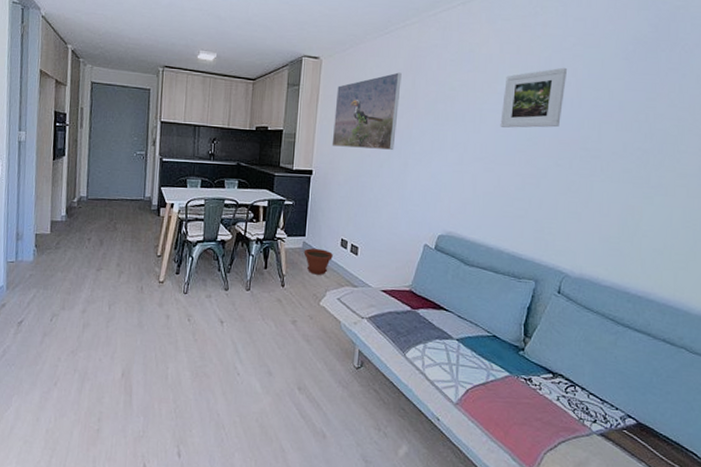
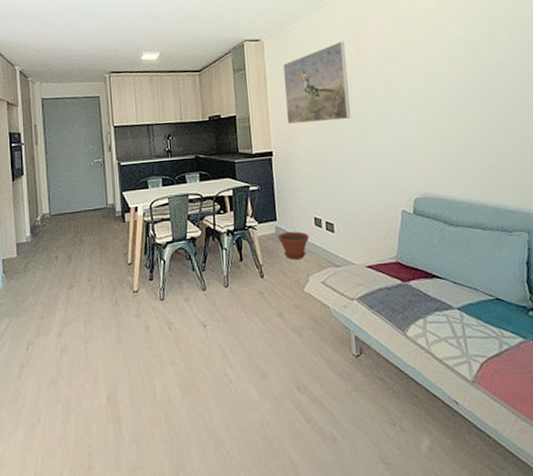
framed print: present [500,67,567,128] -> none [449,10,515,79]

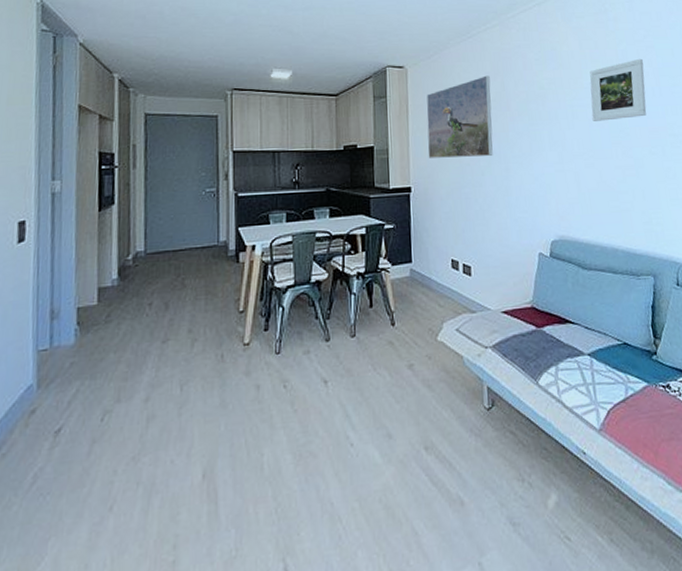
plant pot: present [277,231,309,260] -> none [412,274,445,306]
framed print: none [449,10,515,79] -> present [589,58,647,121]

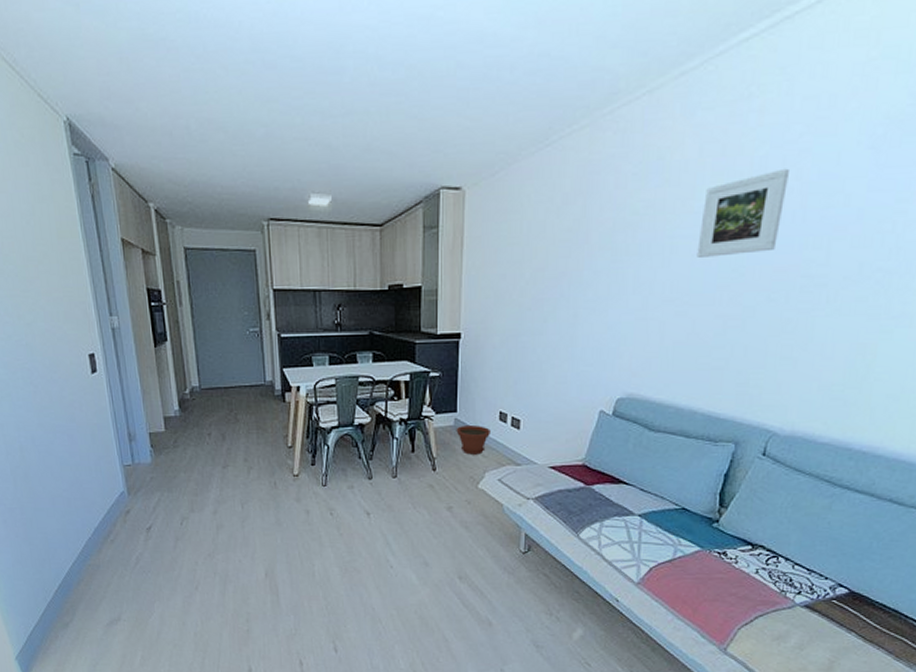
plant pot: none [412,274,445,306] -> present [456,426,490,455]
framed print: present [426,75,493,158] -> none [483,197,568,301]

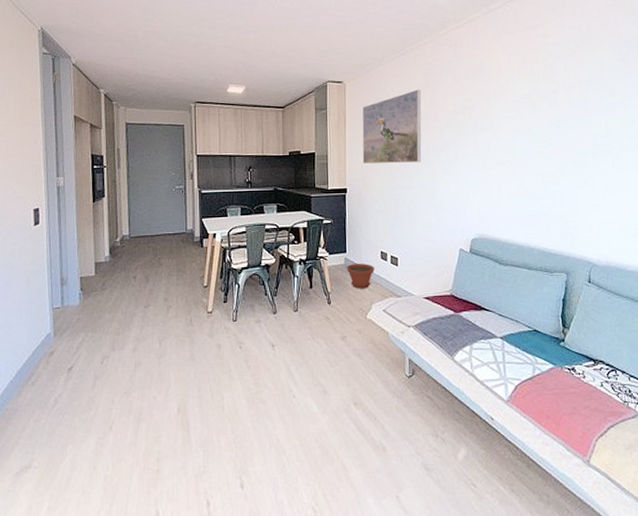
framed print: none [483,197,568,301] -> present [362,89,422,164]
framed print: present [696,168,789,257] -> none [516,72,571,132]

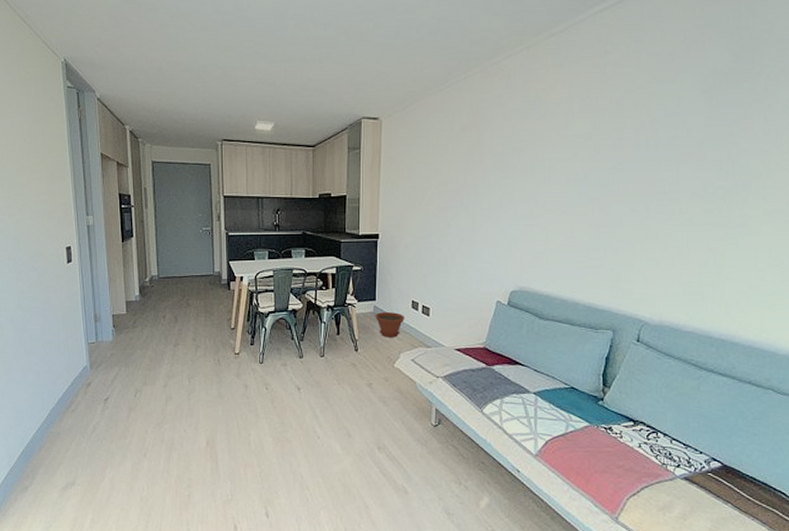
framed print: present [362,89,422,164] -> none [397,127,465,208]

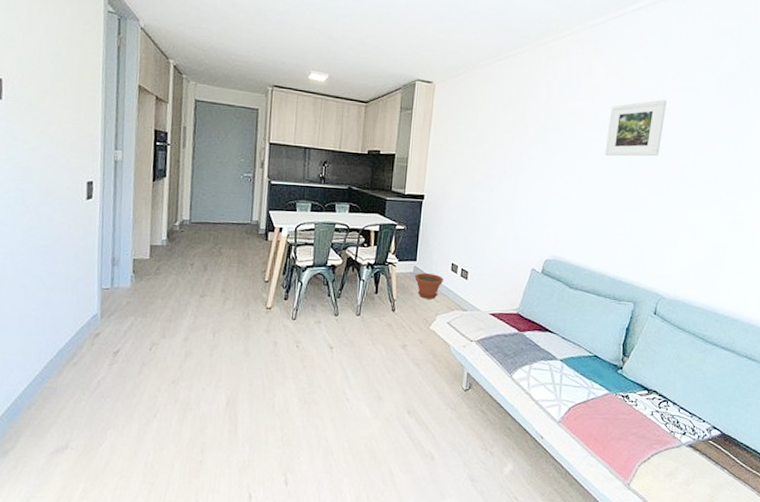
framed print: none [571,107,641,176] -> present [605,99,667,157]

